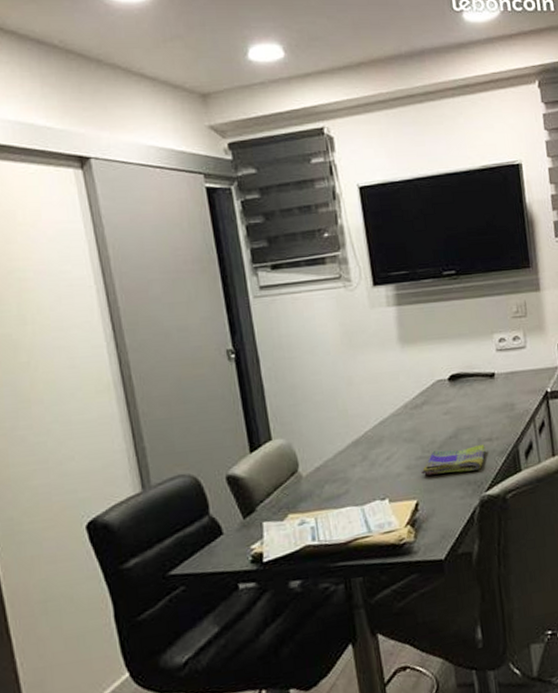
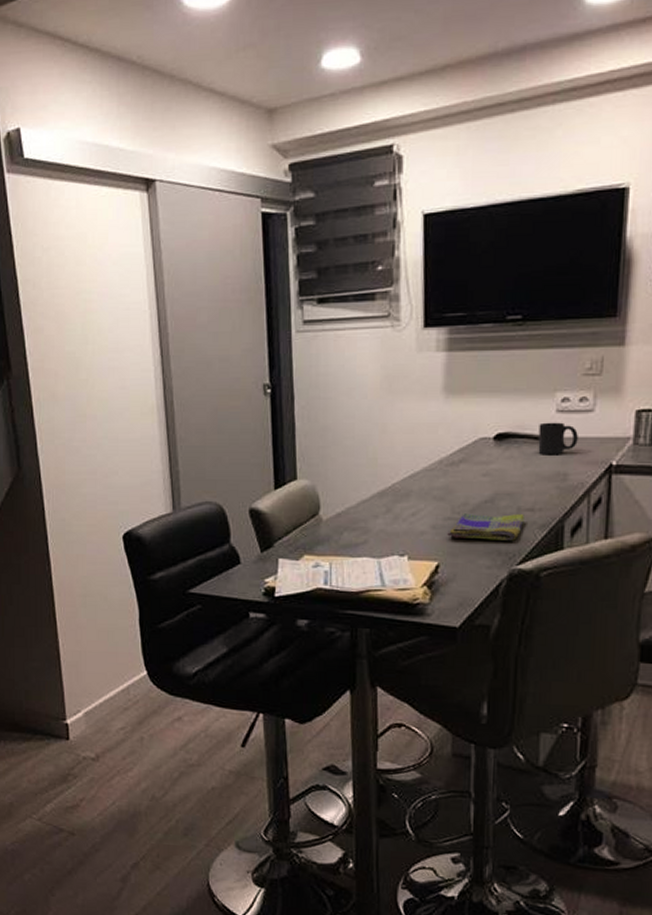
mug: none [484,359,518,390] -> present [538,422,578,455]

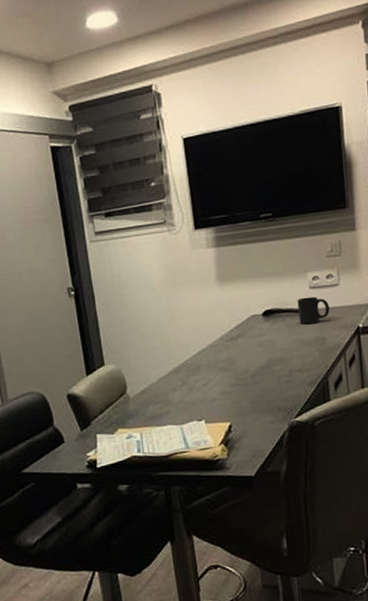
dish towel: present [447,512,524,541] -> none [235,375,296,401]

